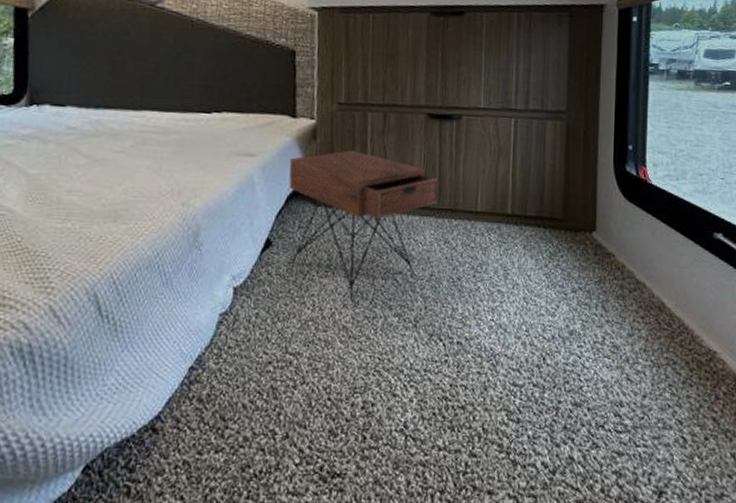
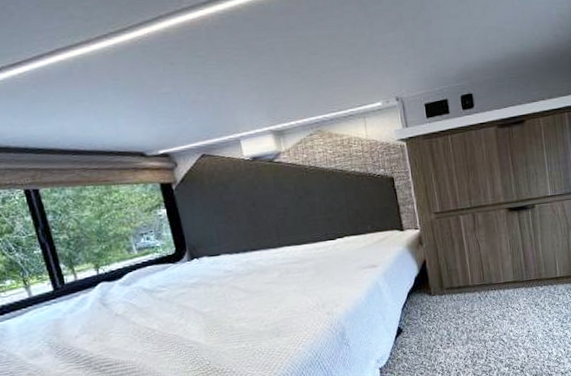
nightstand: present [289,150,438,301] -> none [404,248,526,362]

